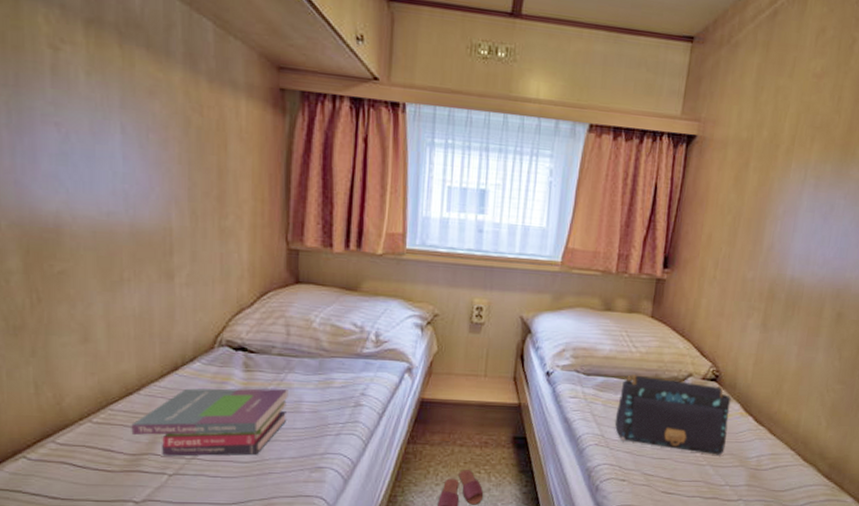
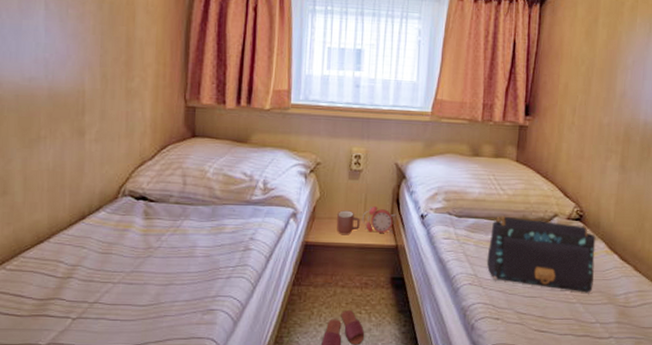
books: present [131,388,288,456] -> none [40,235,184,301]
mug: none [454,366,481,392] -> present [336,210,360,235]
alarm clock: none [482,362,521,391] -> present [361,206,397,233]

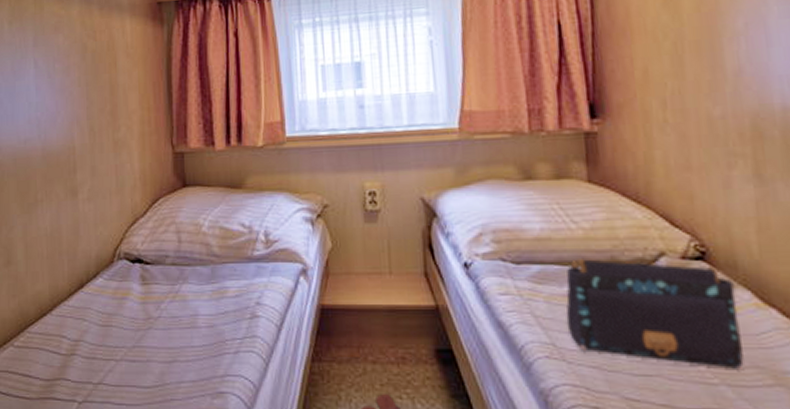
mug: present [336,210,360,235] -> none [355,262,386,295]
alarm clock: present [361,206,397,233] -> none [386,255,432,290]

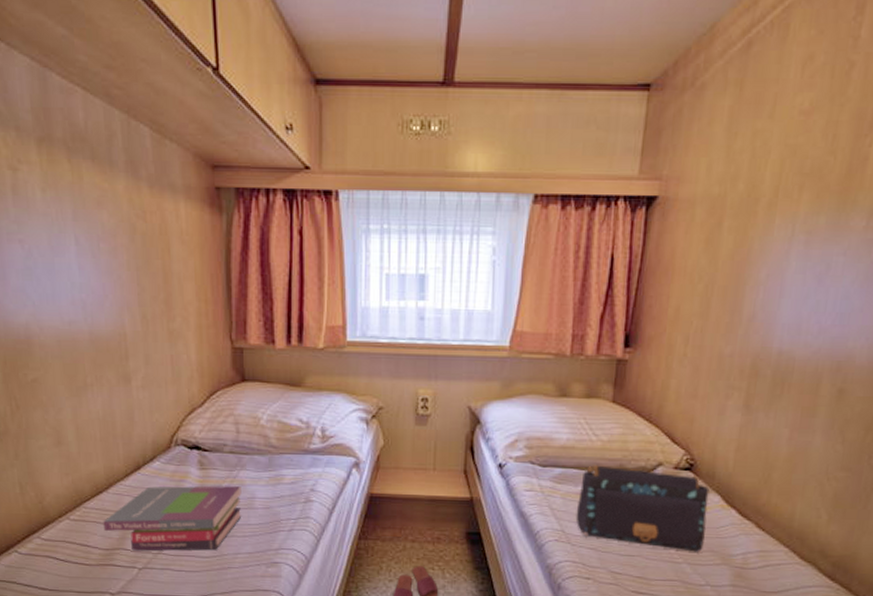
books: none [45,302,184,381] -> present [103,486,242,551]

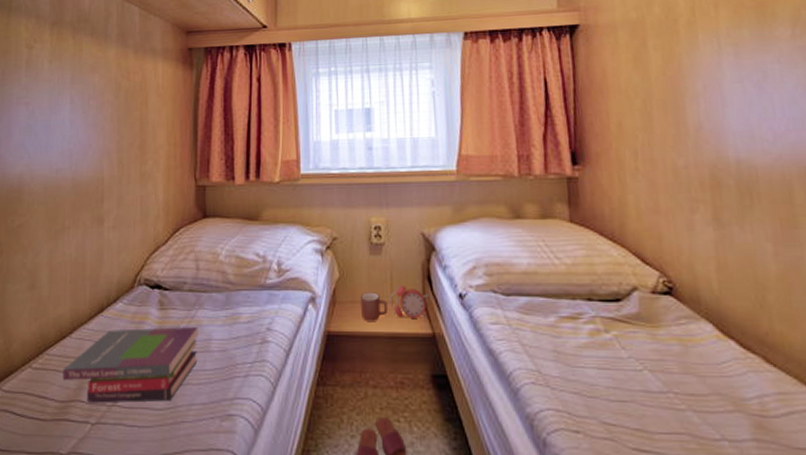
mug: none [403,459,430,487] -> present [359,292,388,323]
alarm clock: none [431,455,471,484] -> present [389,286,430,318]
handbag: present [576,465,710,554] -> none [550,292,708,397]

